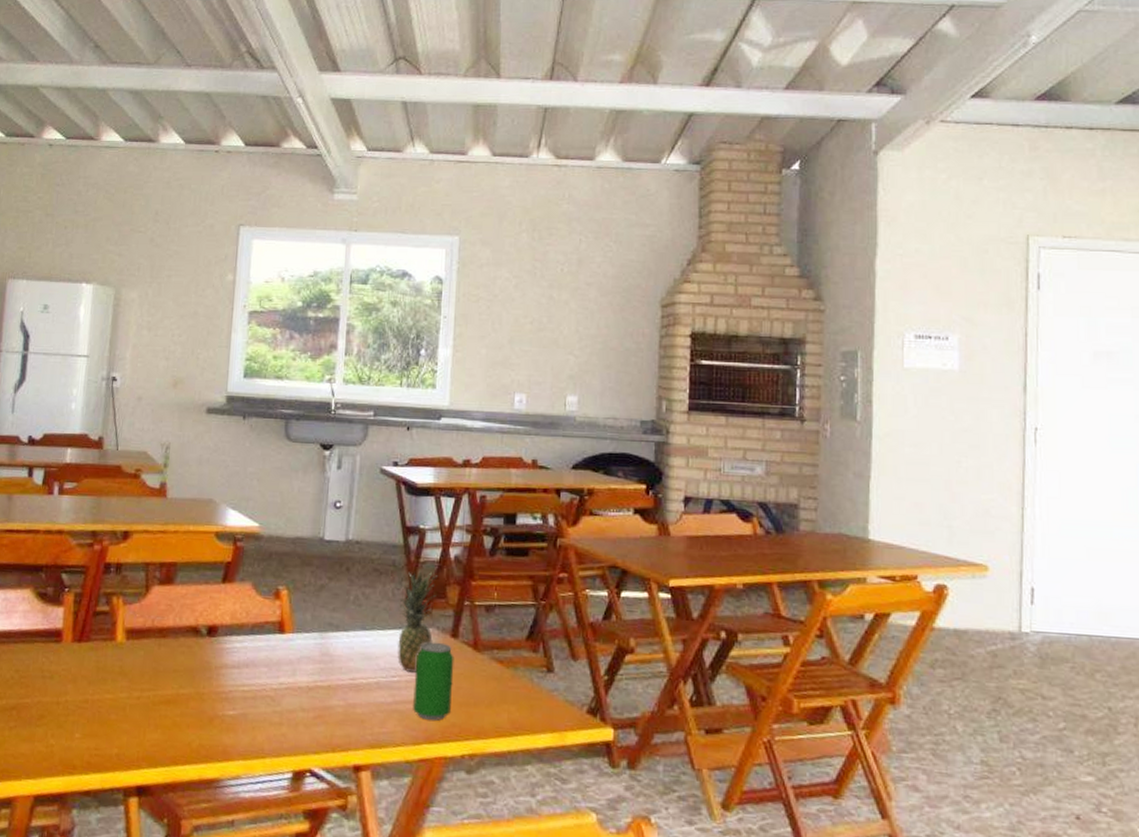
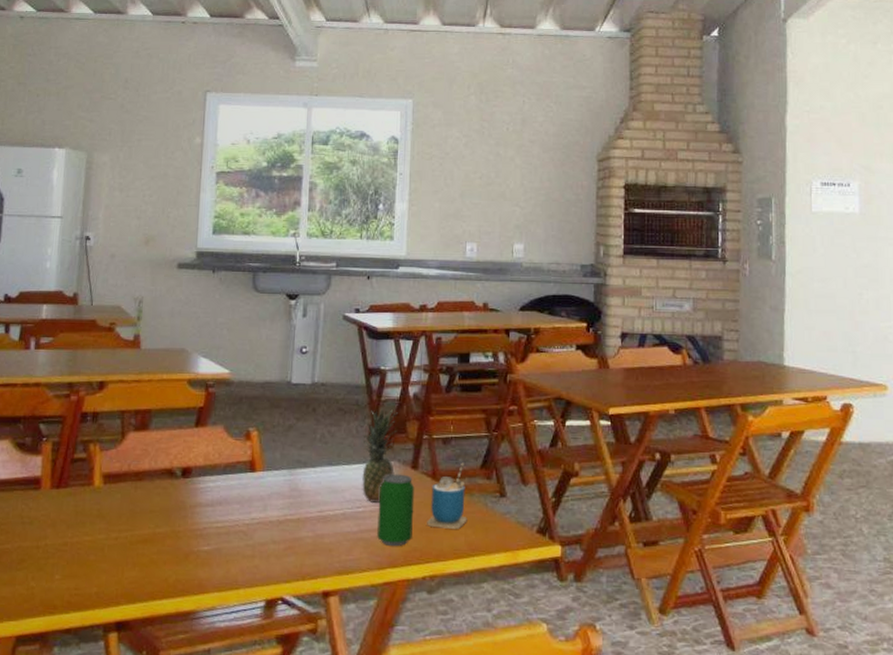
cup: none [467,633,511,705] -> present [427,462,467,529]

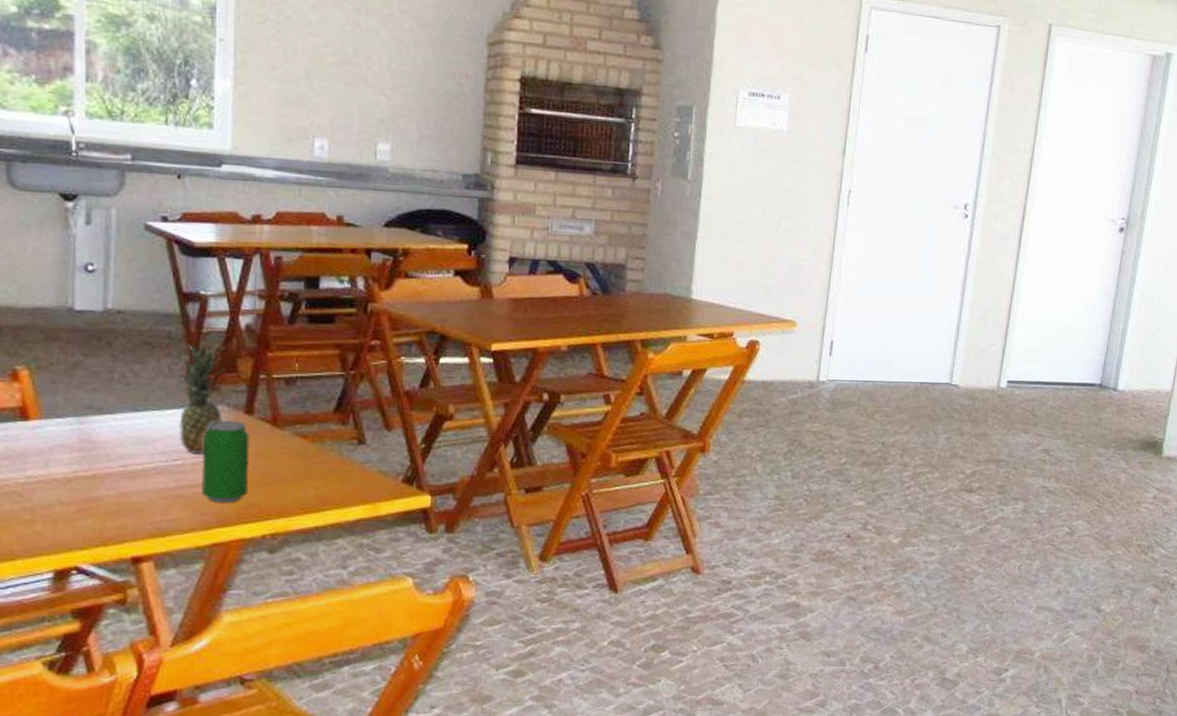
cup: present [427,462,467,529] -> none [266,406,318,481]

